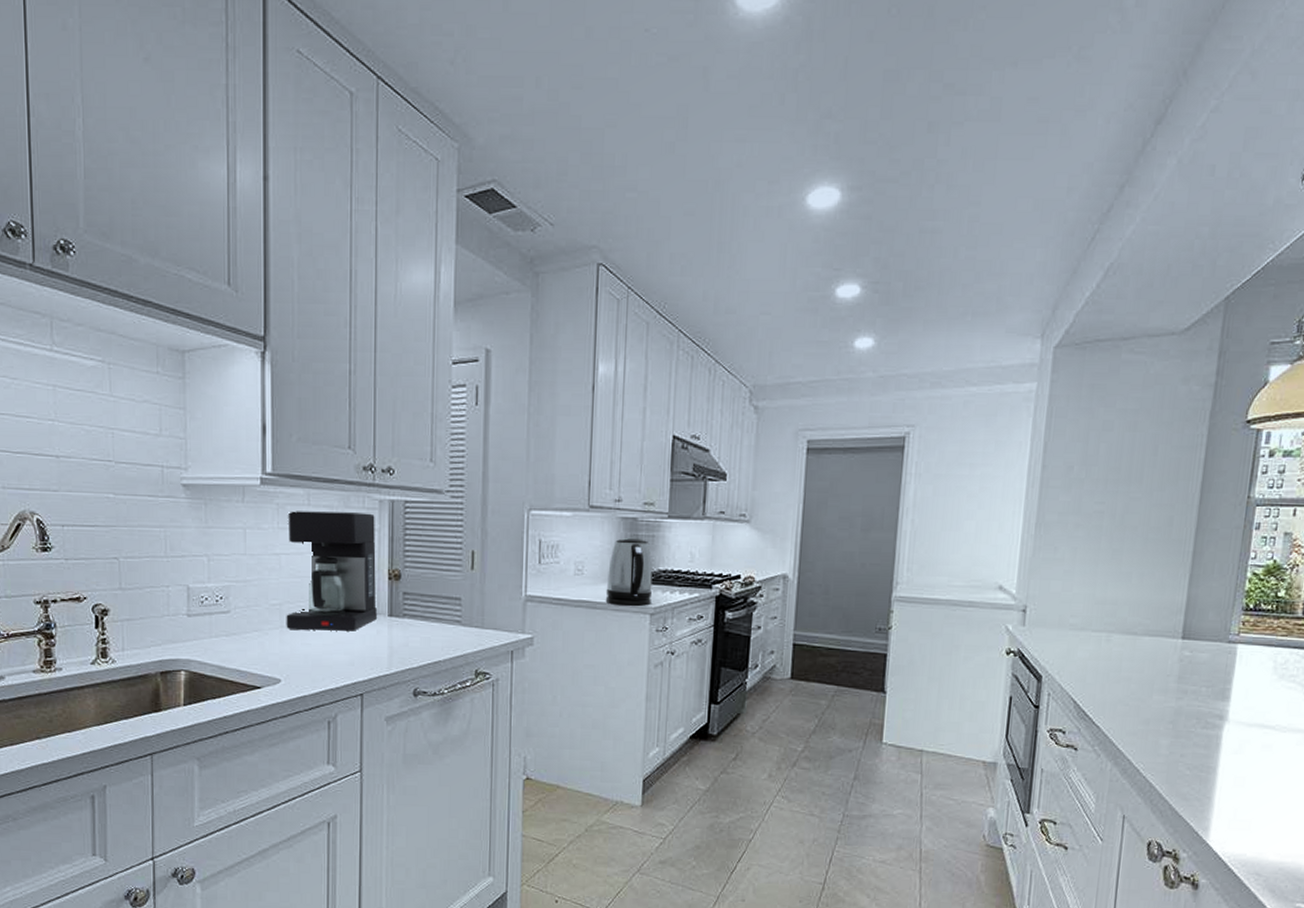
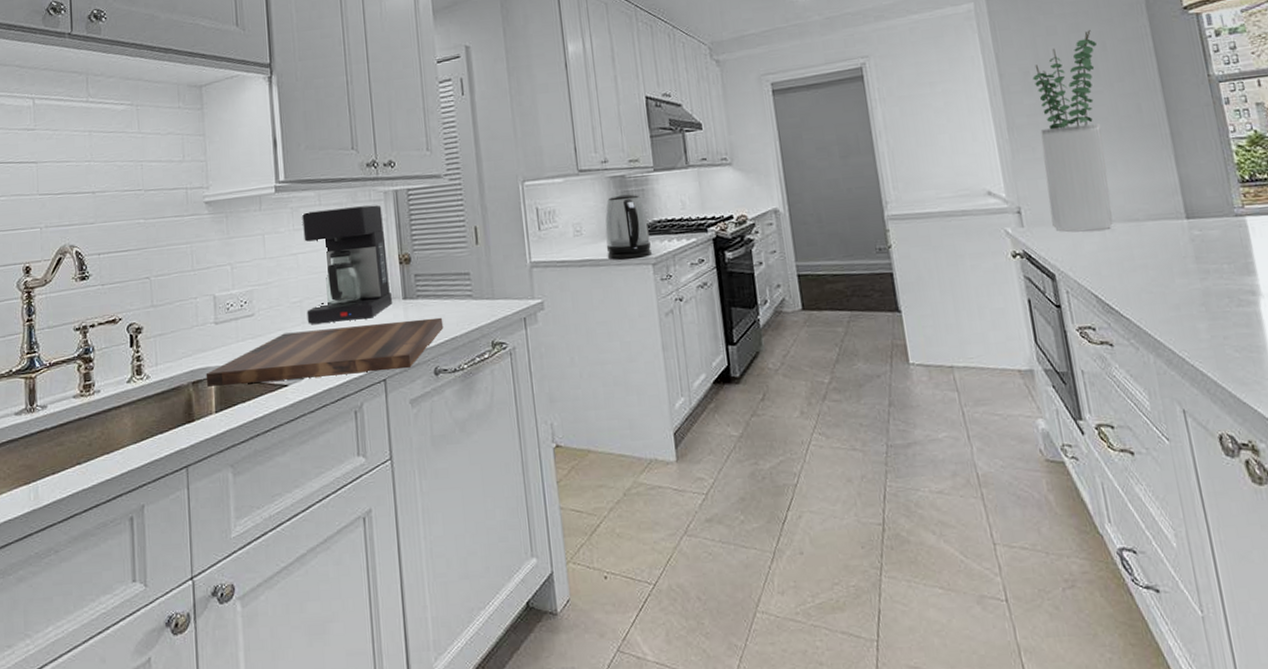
cutting board: none [175,635,428,687] -> present [206,317,444,388]
vase: none [1053,431,1149,640] -> present [1032,30,1113,233]

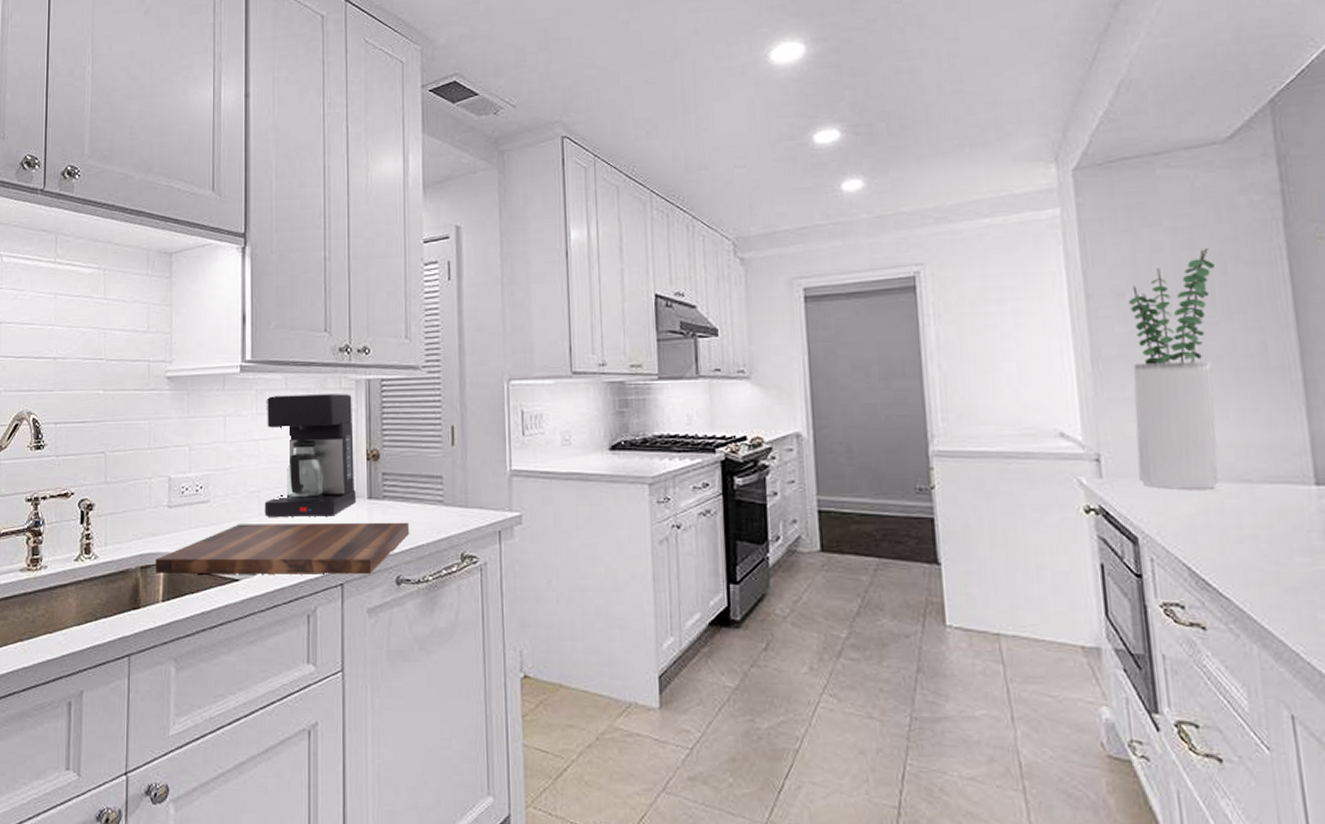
kettle: present [605,193,652,260] -> none [597,402,649,477]

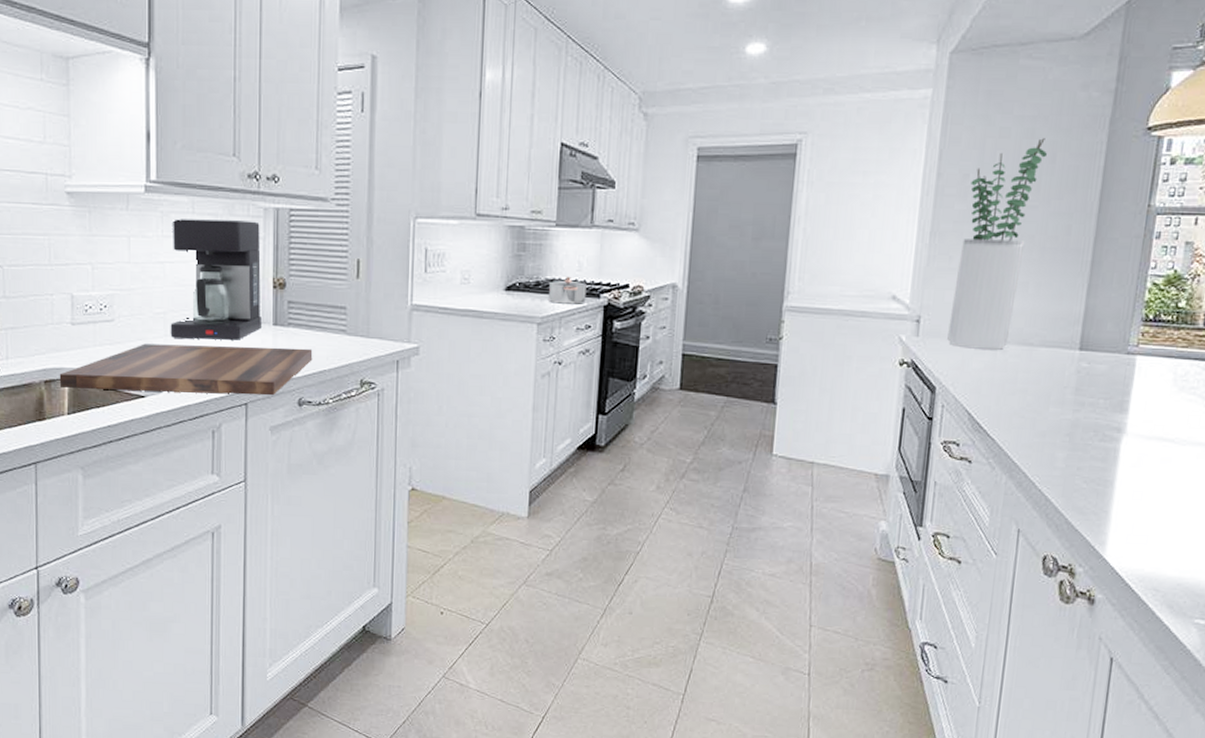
cooking pot: none [656,431,701,461] -> present [547,276,588,305]

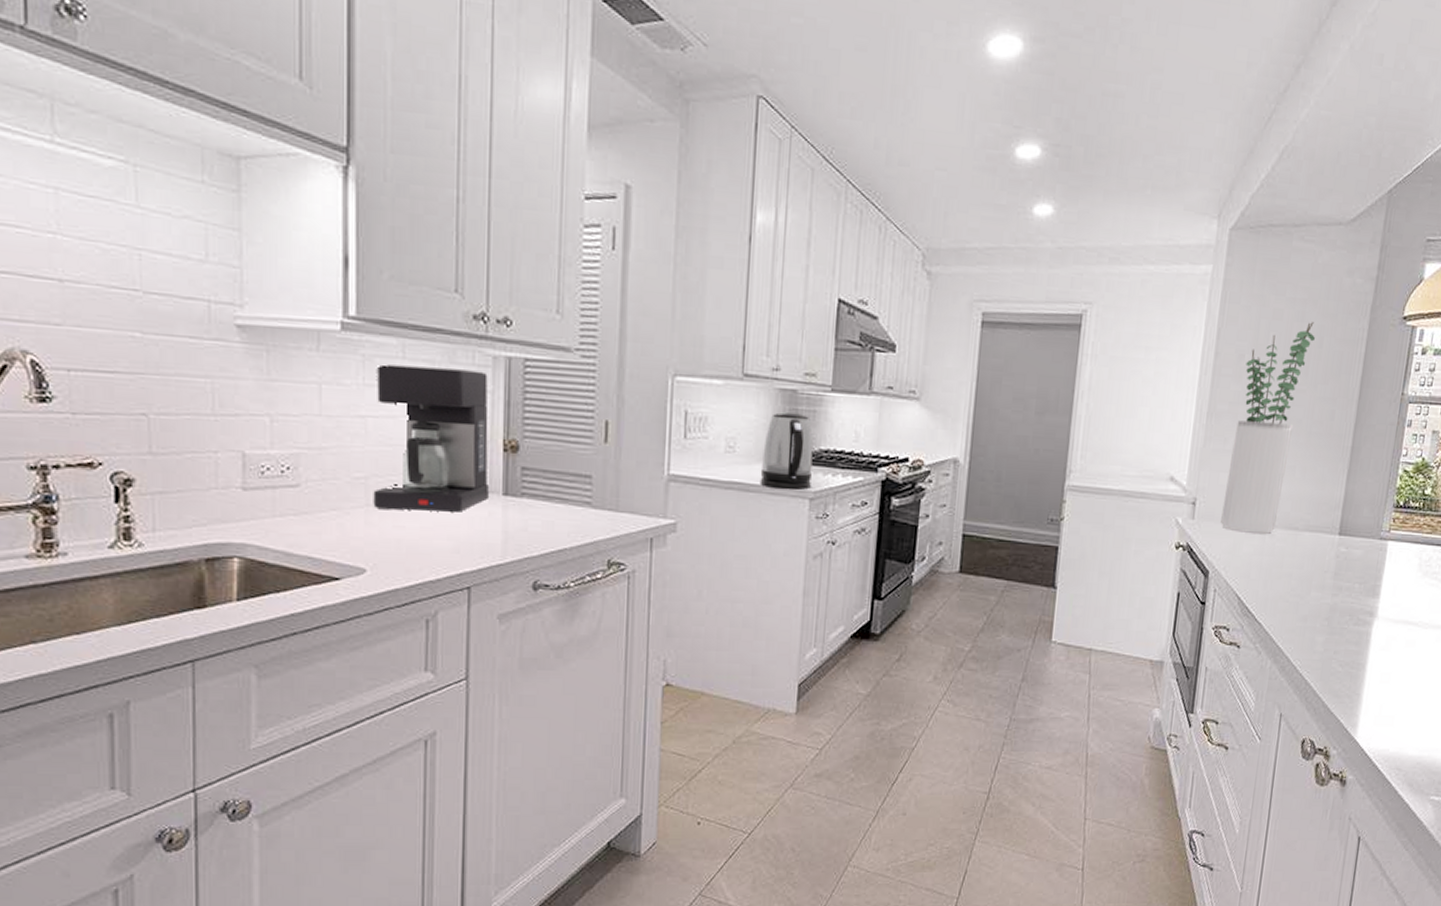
cutting board: present [59,343,313,396] -> none [225,514,551,579]
kettle: none [492,245,540,316] -> present [760,411,813,490]
cooking pot: present [547,276,588,305] -> none [821,447,865,479]

